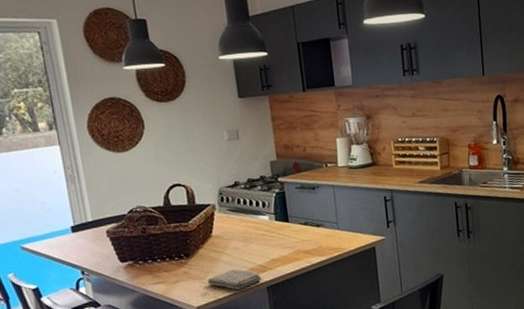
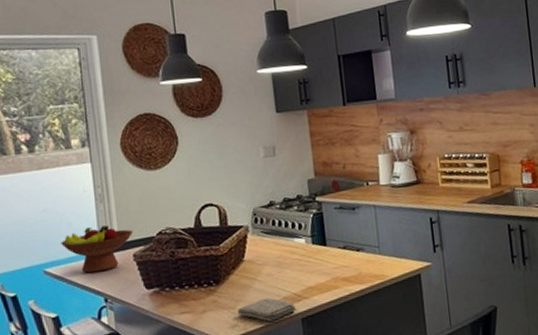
fruit bowl: none [35,204,106,249] -> present [61,225,134,273]

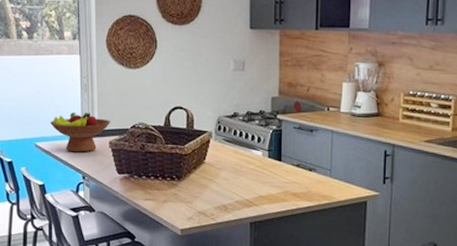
washcloth: present [237,297,296,322] -> none [193,199,246,220]

